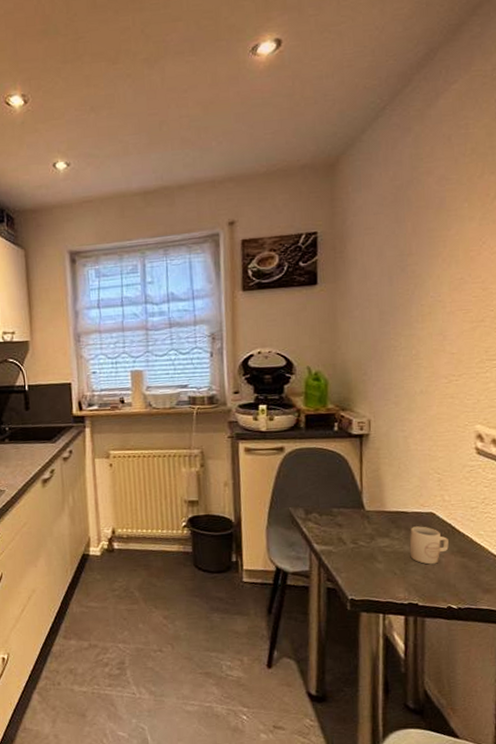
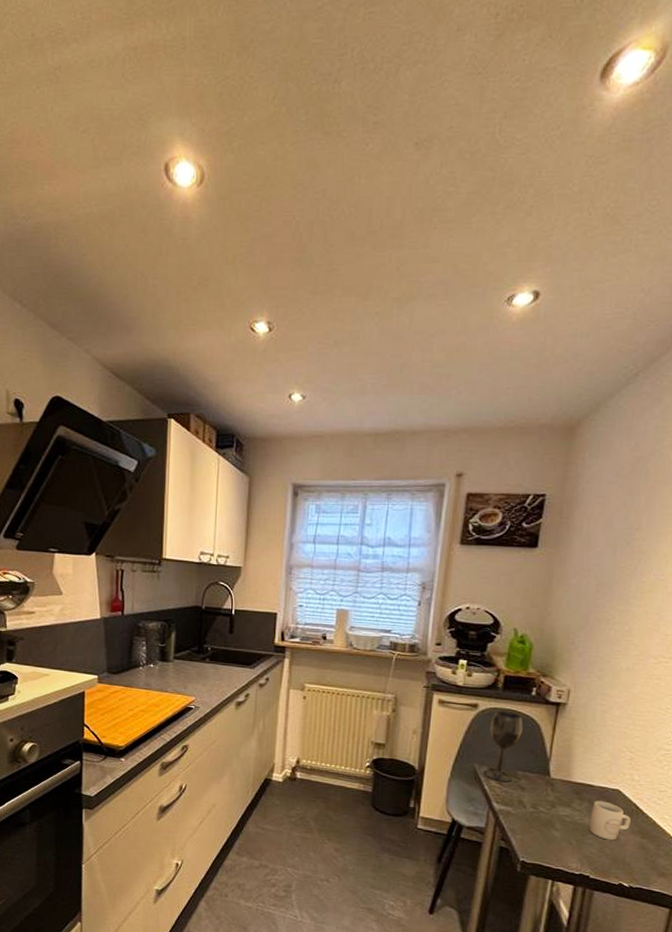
wine glass: none [299,449,331,522] -> present [483,710,523,783]

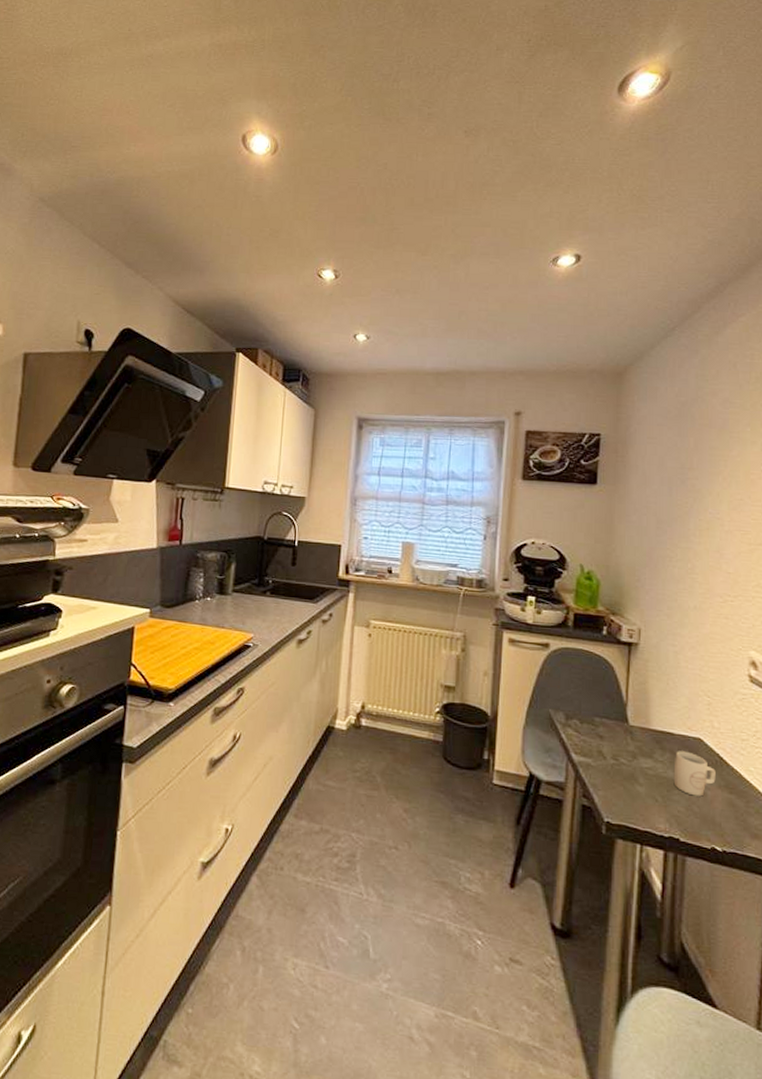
wine glass: present [483,710,523,783] -> none [558,650,596,730]

